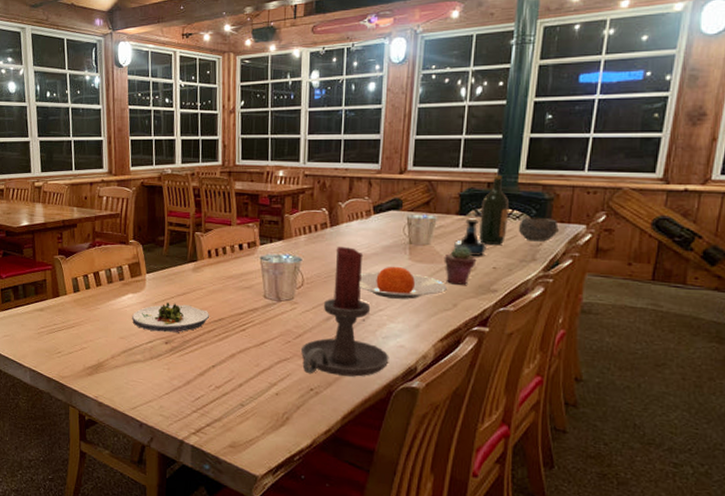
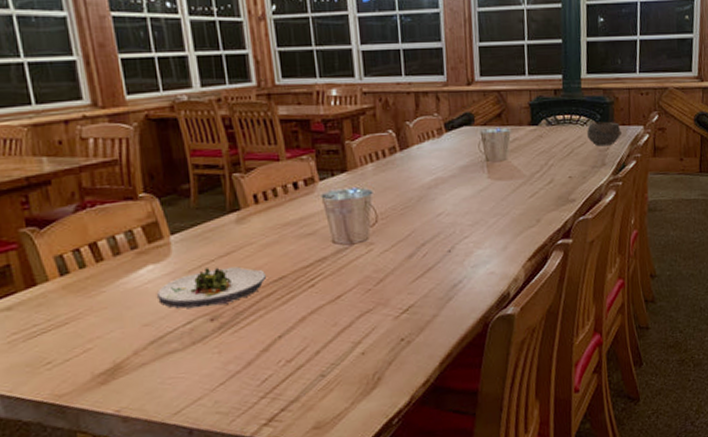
candle holder: present [300,246,389,377] -> none [383,171,481,323]
plate: present [359,266,447,300] -> none [439,187,529,224]
potted succulent: present [444,246,477,285] -> none [522,158,553,199]
tequila bottle: present [454,218,488,256] -> none [530,128,561,167]
wine bottle: present [479,175,509,245] -> none [551,82,577,154]

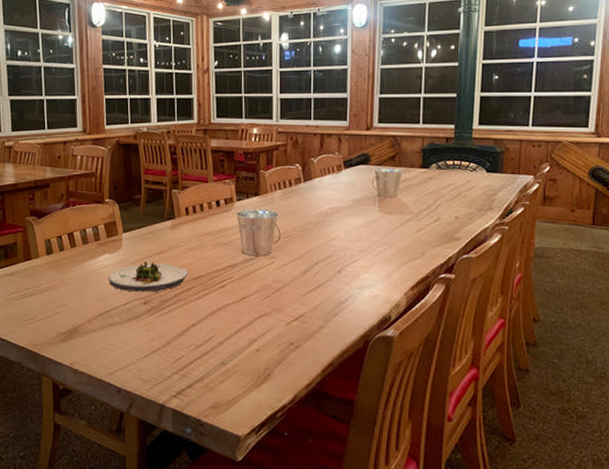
bowl: present [586,121,623,147] -> none [475,169,512,192]

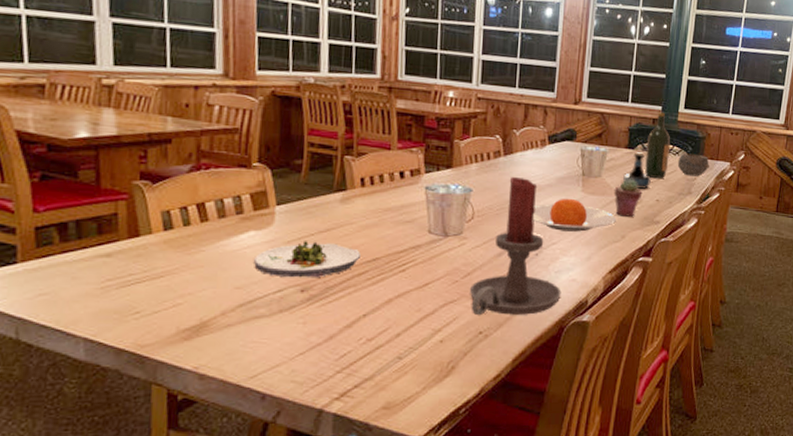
candle holder: none [279,200,365,328] -> present [469,176,562,316]
plate: none [334,218,415,250] -> present [533,198,616,232]
potted succulent: none [410,197,440,234] -> present [614,179,643,217]
tequila bottle: none [419,171,449,206] -> present [623,152,652,189]
wine bottle: none [441,131,466,195] -> present [645,112,670,178]
bowl: none [475,169,512,192] -> present [677,153,710,177]

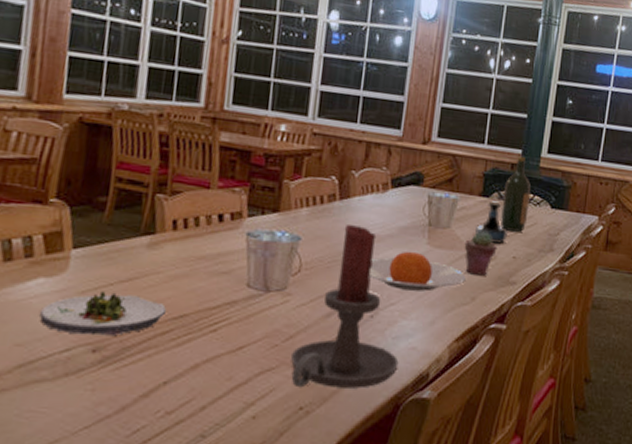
bowl: present [677,153,710,177] -> none [538,204,576,232]

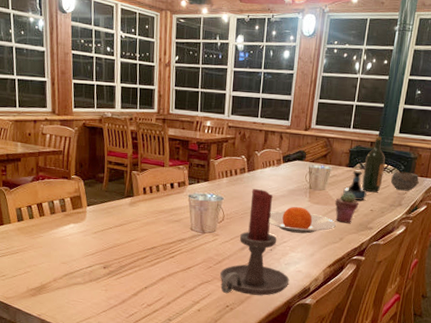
salad plate: present [40,291,166,336] -> none [73,232,143,259]
bowl: none [538,204,576,232] -> present [390,171,420,191]

